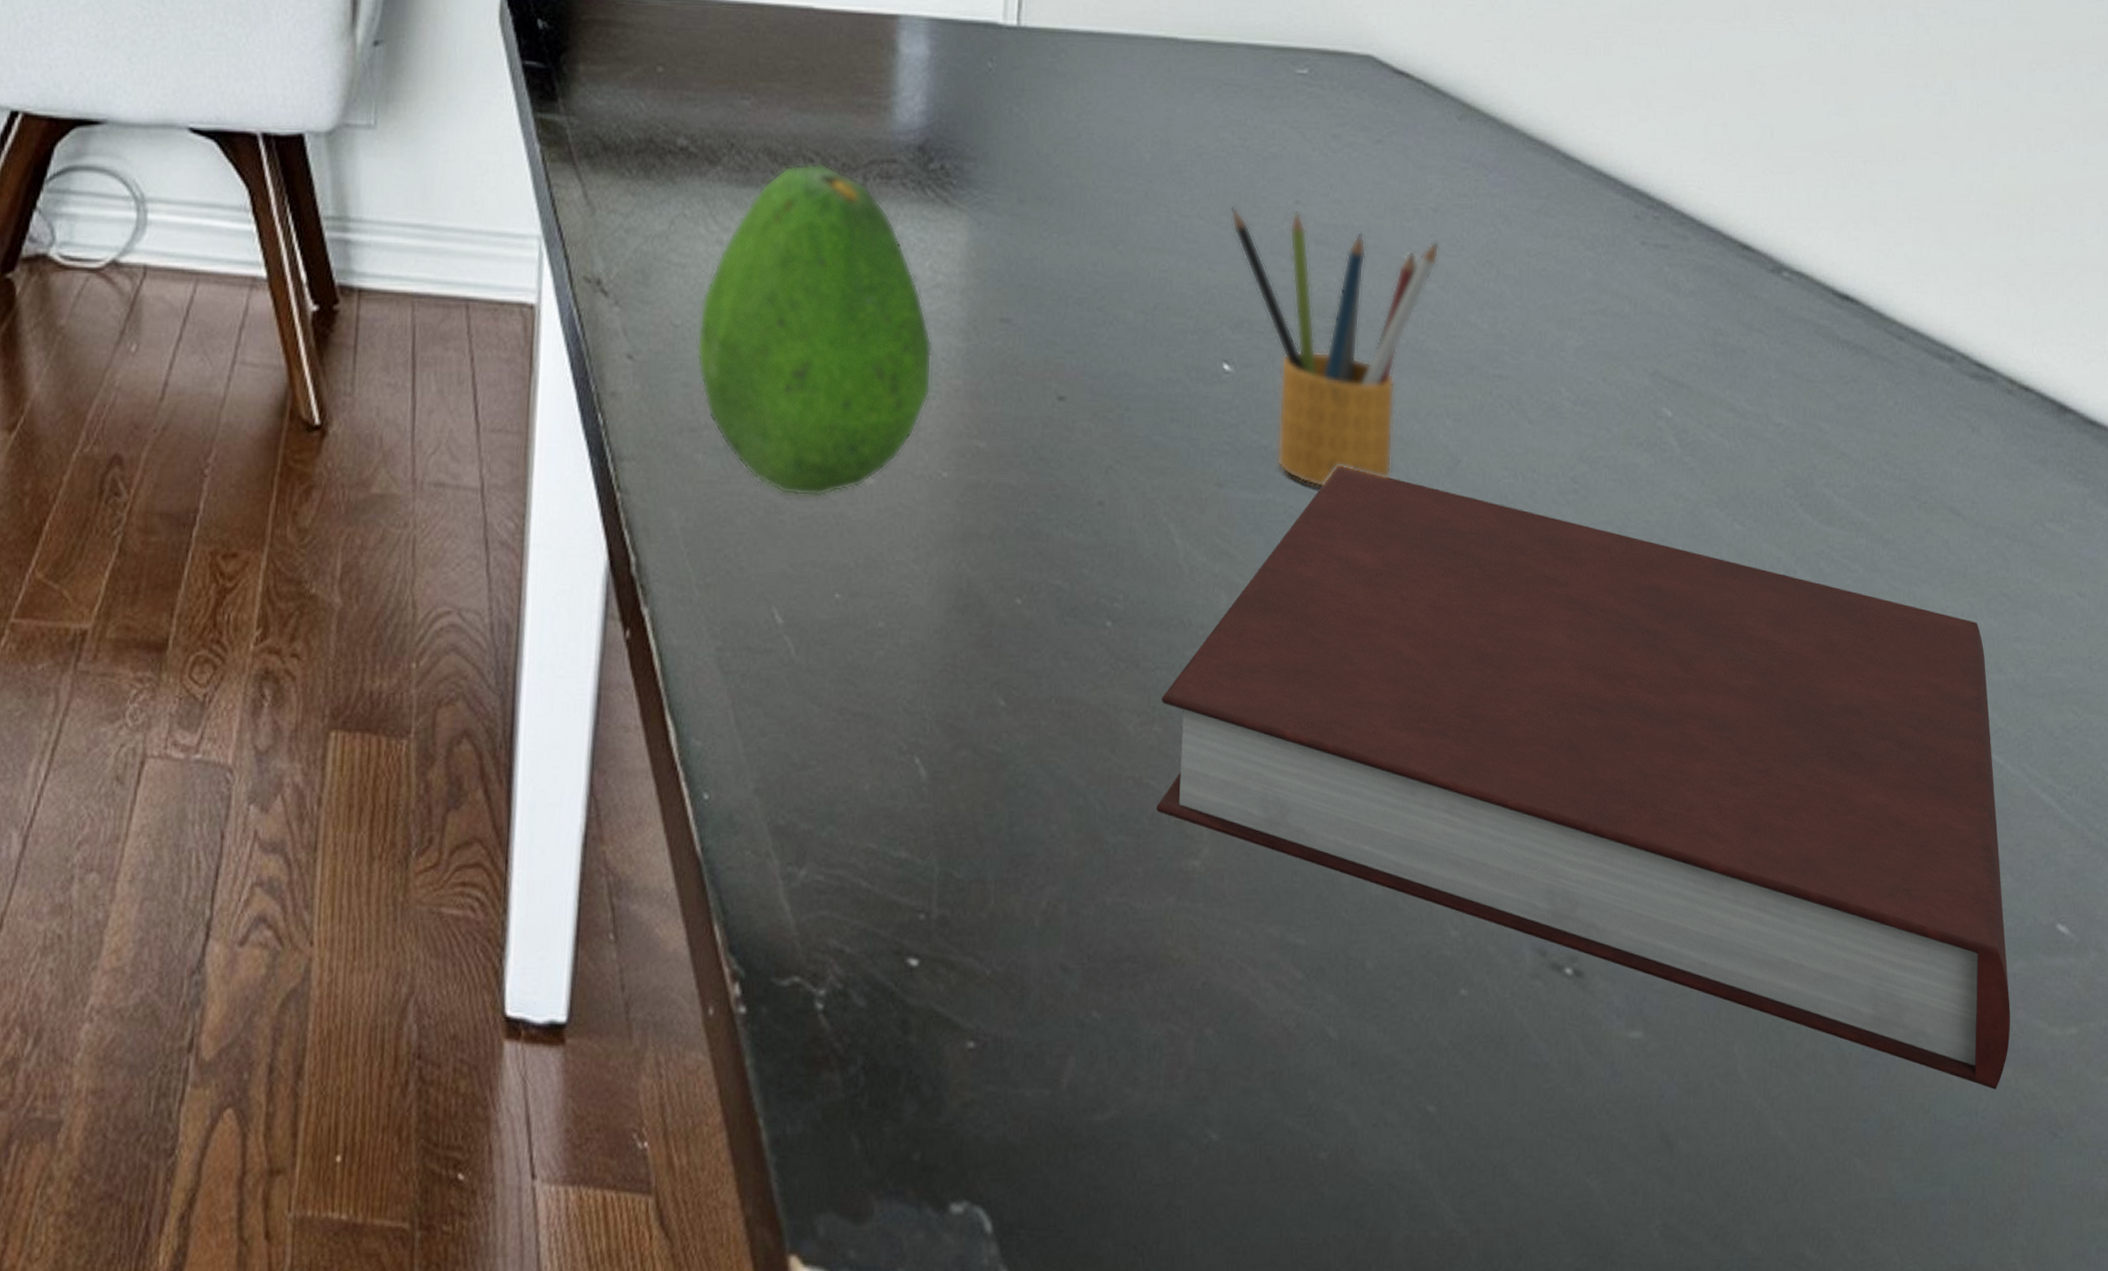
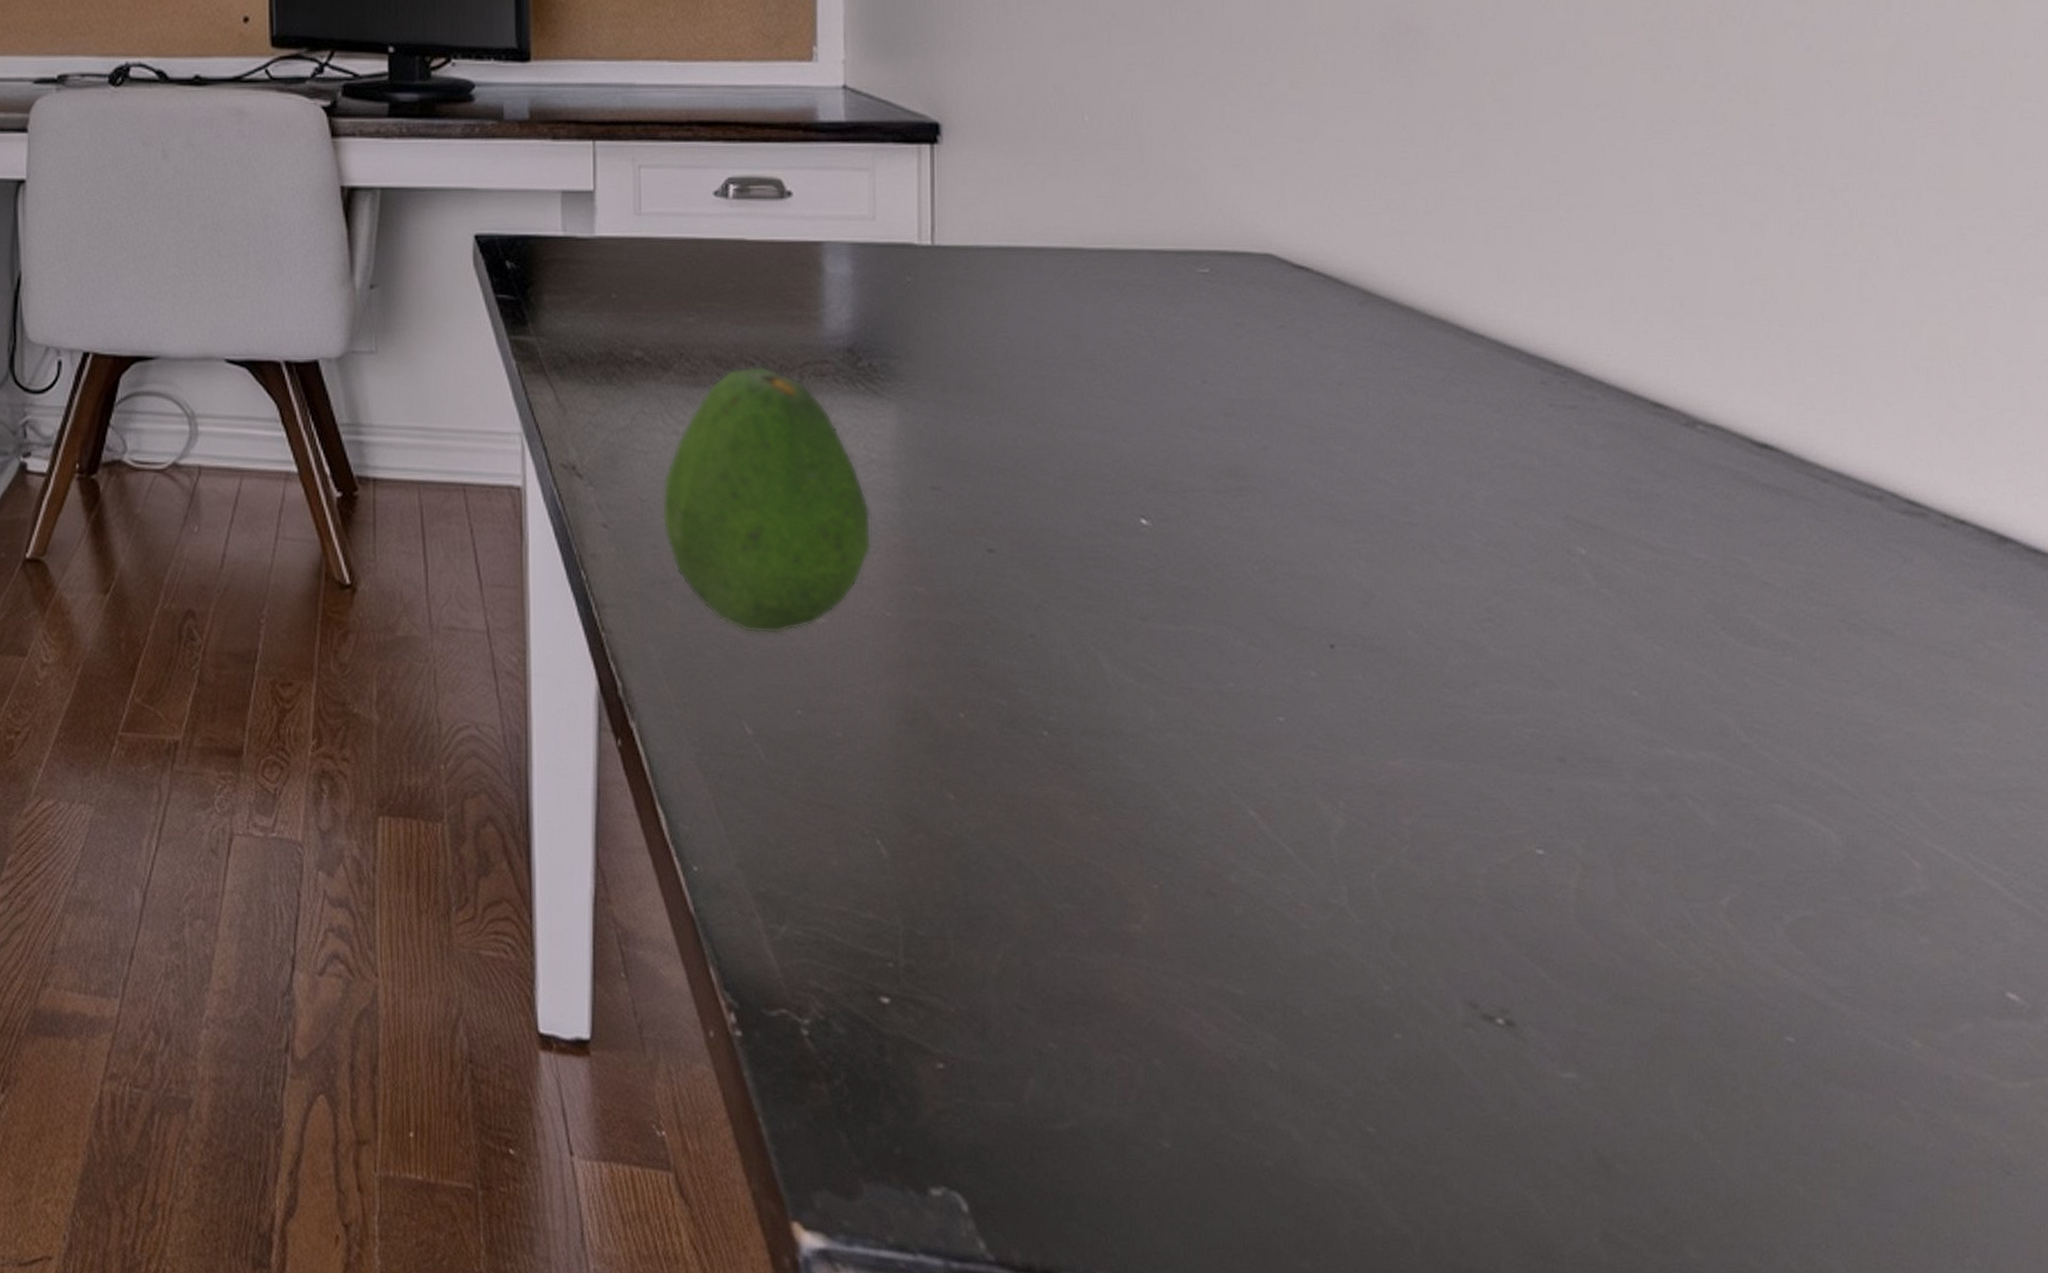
notebook: present [1156,465,2010,1090] -> none [1097,601,1958,1133]
pencil box: present [1230,206,1440,487] -> none [1141,387,1345,619]

